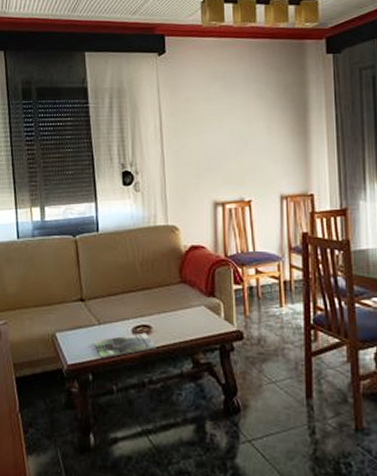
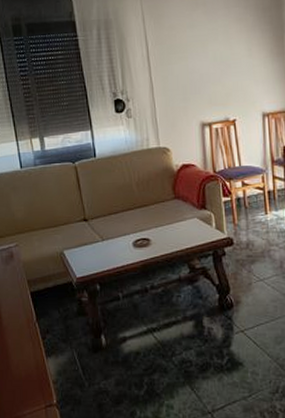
magazine: present [94,332,156,358] -> none [99,245,156,269]

